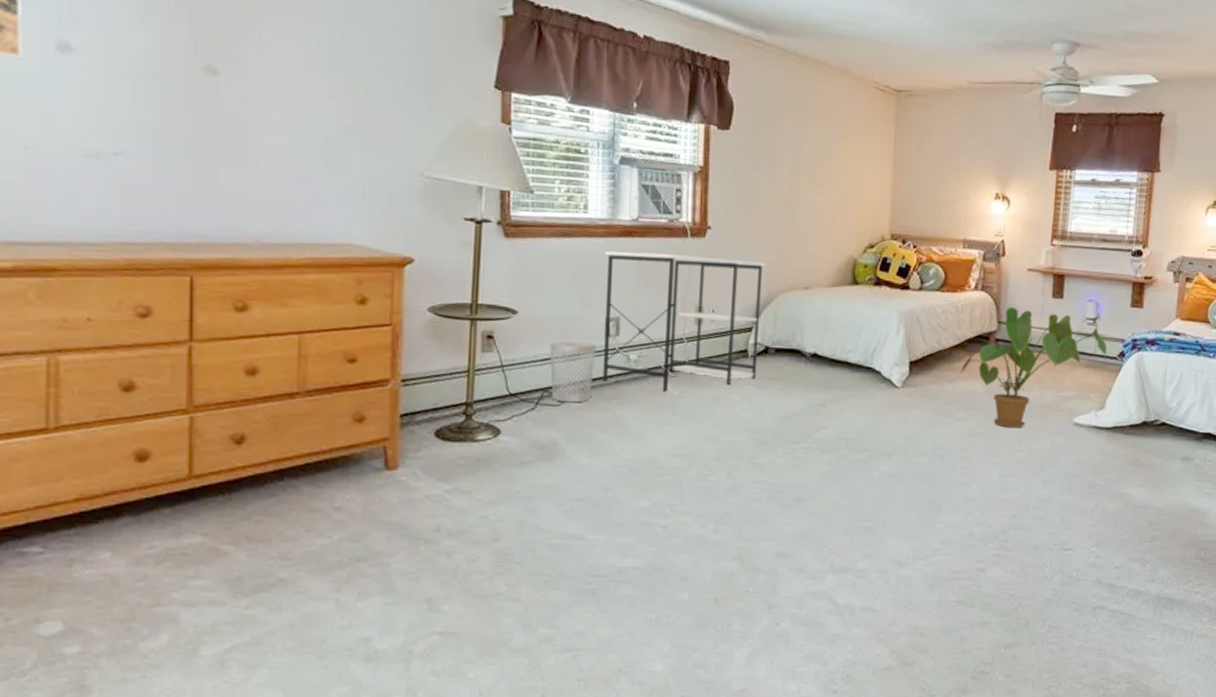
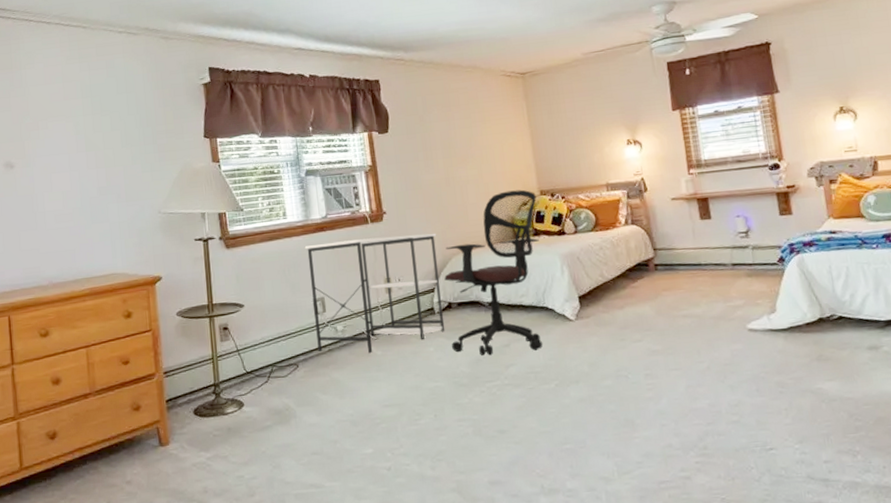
wastebasket: present [549,341,597,403] -> none [272,321,311,373]
office chair: none [761,227,886,415] -> present [444,189,543,357]
house plant: present [960,307,1108,429] -> none [627,232,766,343]

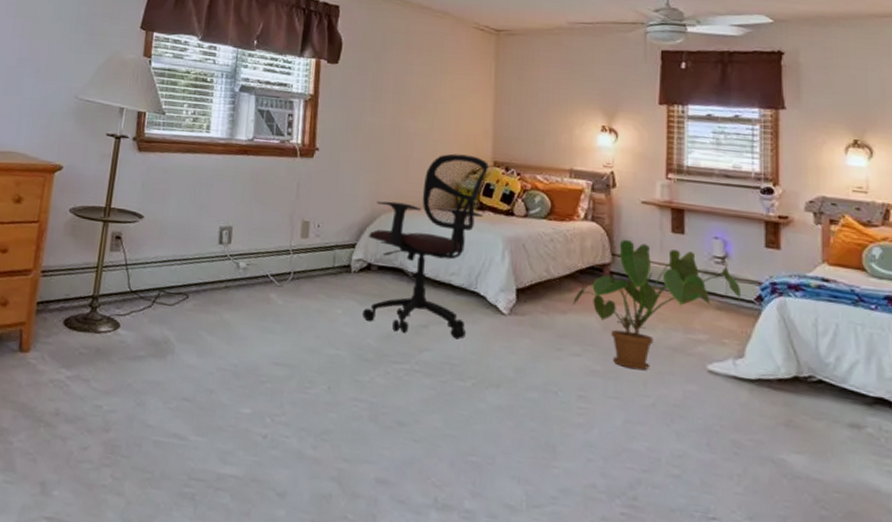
desk: present [304,233,445,354] -> none [214,167,370,301]
house plant: none [627,232,766,343] -> present [573,240,742,371]

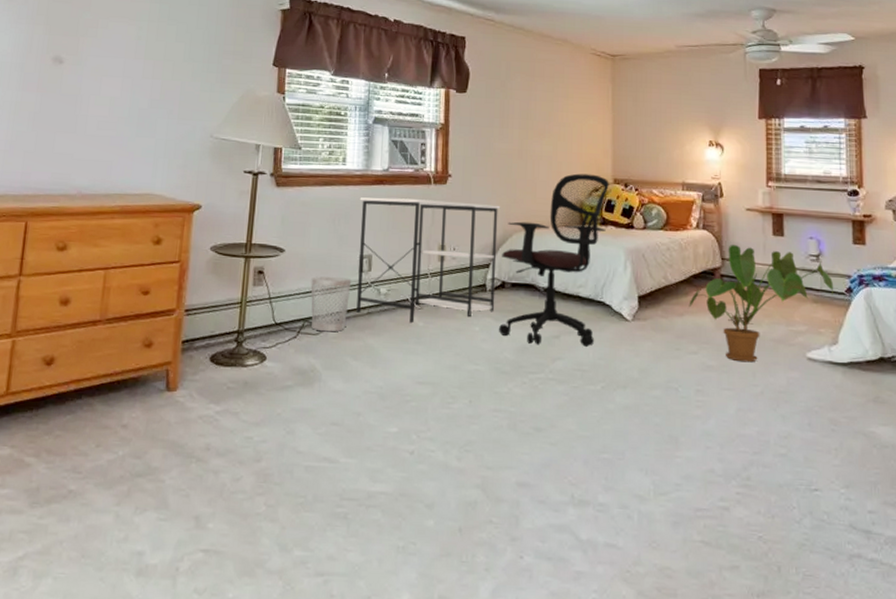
wastebasket: none [167,245,211,304] -> present [310,276,352,332]
desk: none [214,167,370,301] -> present [356,197,501,324]

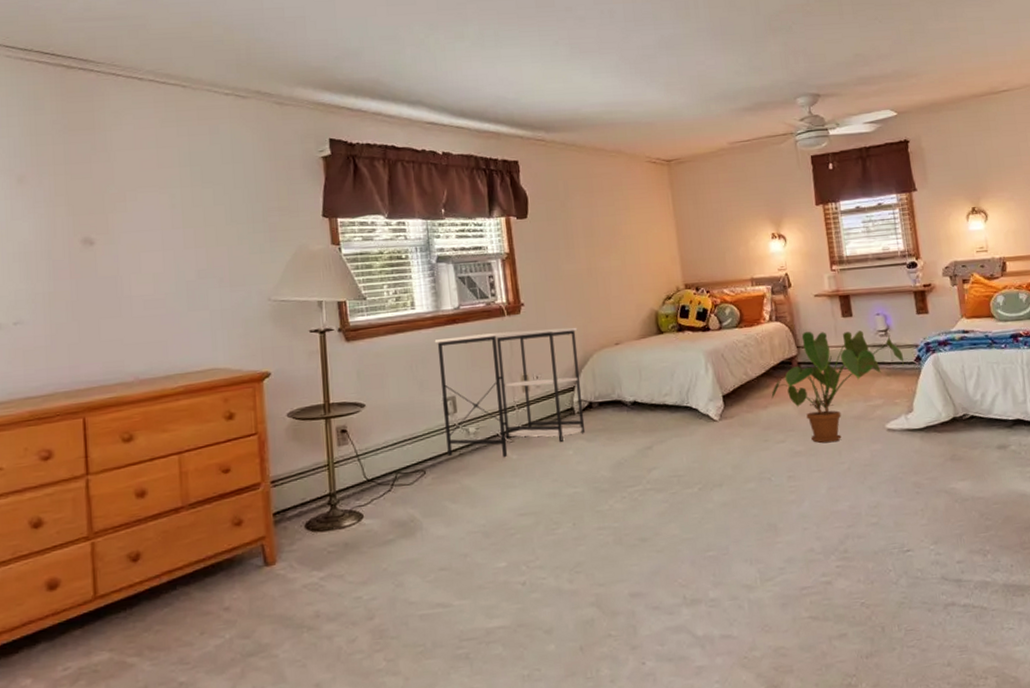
wastebasket: present [310,276,352,332] -> none [397,423,439,480]
office chair: present [499,173,609,347] -> none [585,282,686,460]

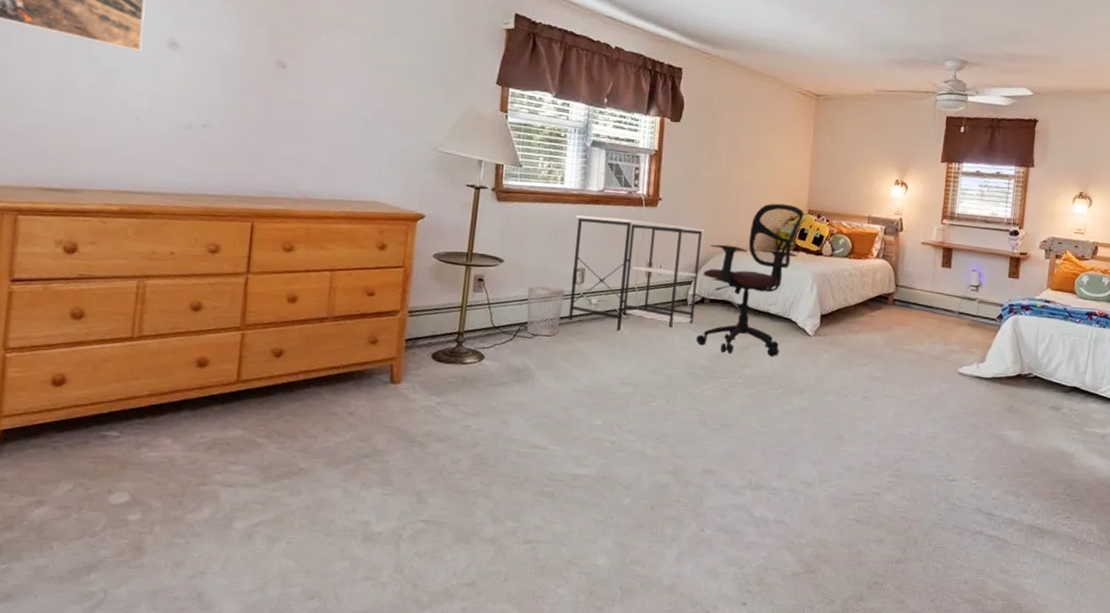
wastebasket: none [397,423,439,480] -> present [527,285,566,336]
office chair: none [585,282,686,460] -> present [696,203,804,357]
house plant: present [771,330,904,443] -> none [863,273,988,375]

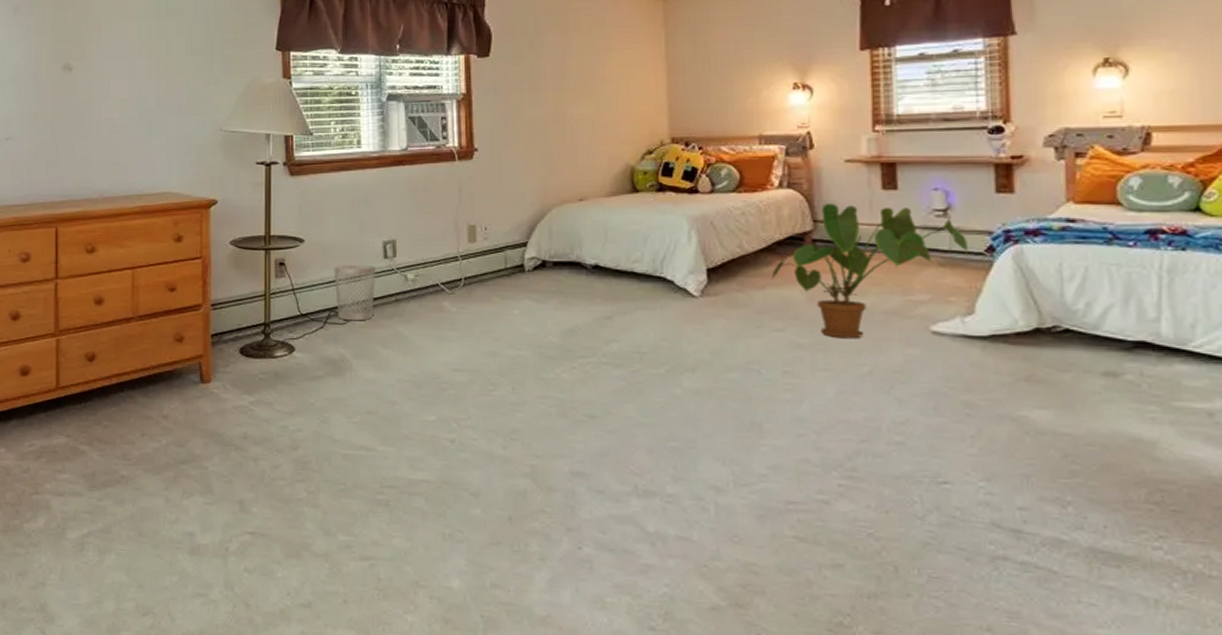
desk: present [568,215,705,331] -> none [378,177,536,309]
office chair: present [696,203,804,357] -> none [540,135,666,327]
house plant: none [863,273,988,375] -> present [771,204,969,339]

